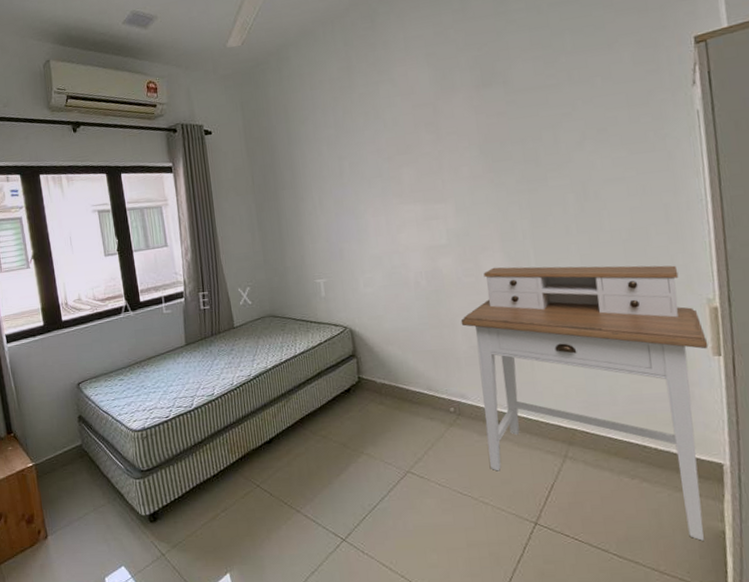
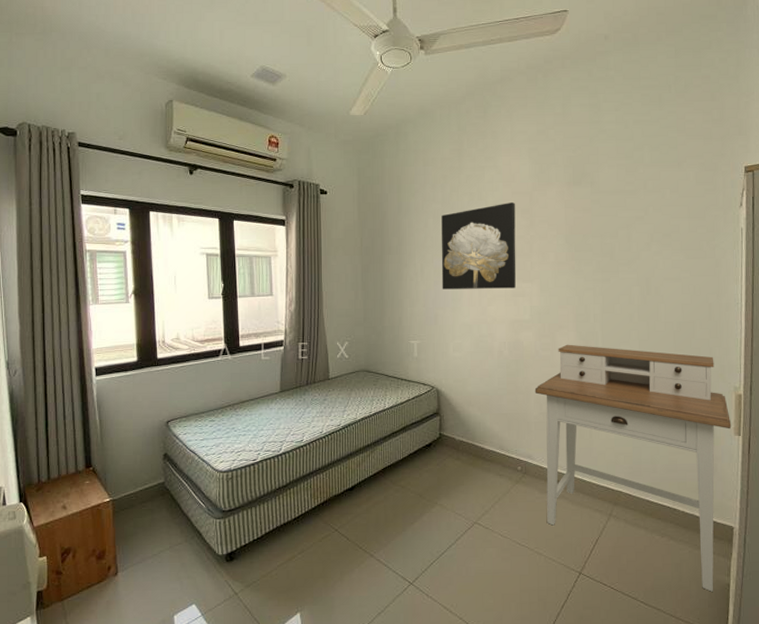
wall art: none [336,116,427,221] -> present [441,202,516,289]

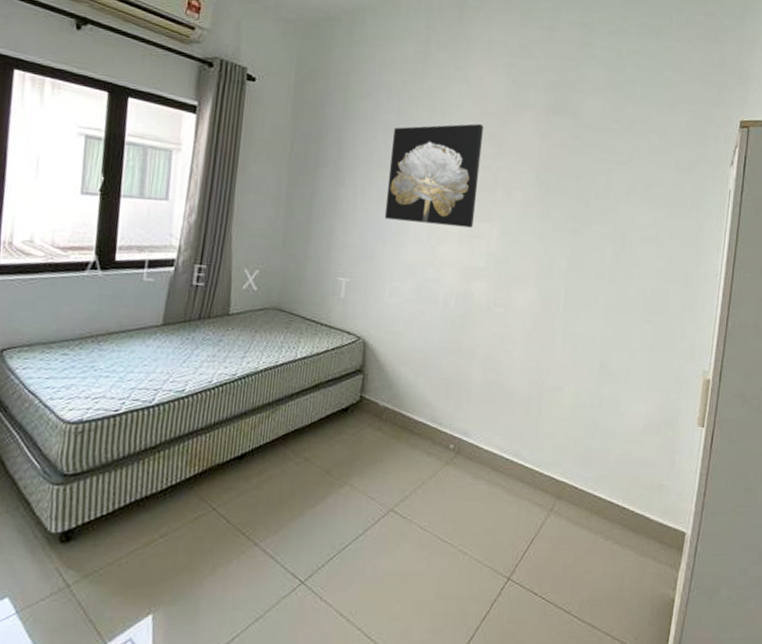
desk: present [534,344,732,592] -> none [477,301,696,608]

